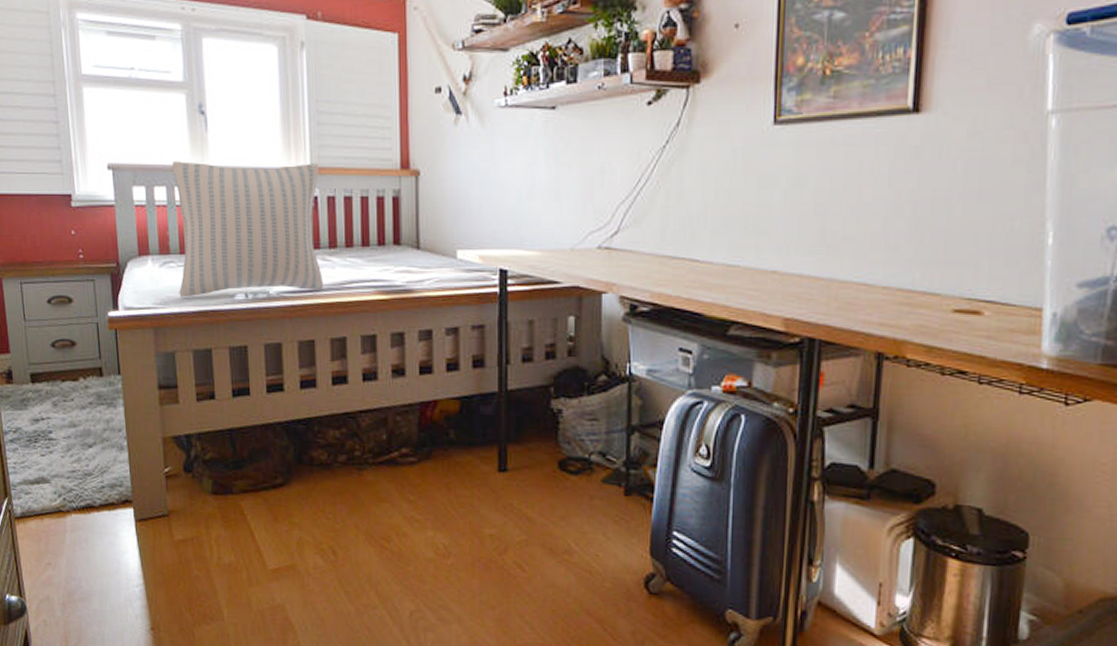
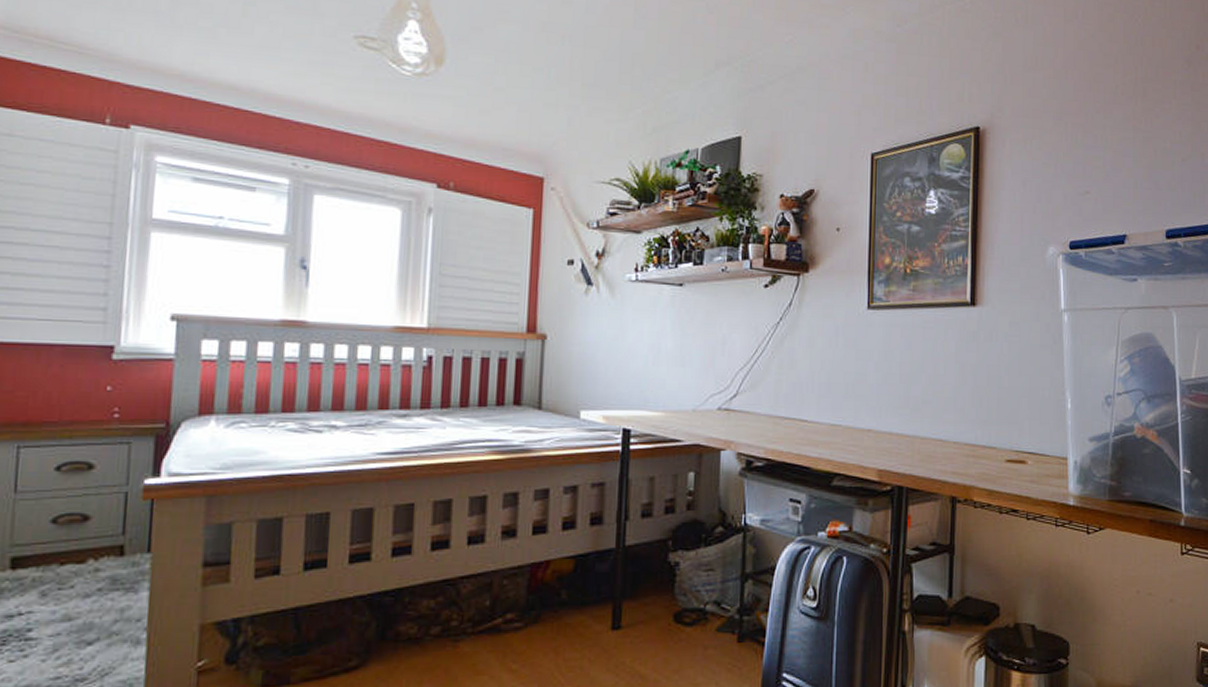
pillow: present [172,161,324,298] -> none [247,315,437,461]

